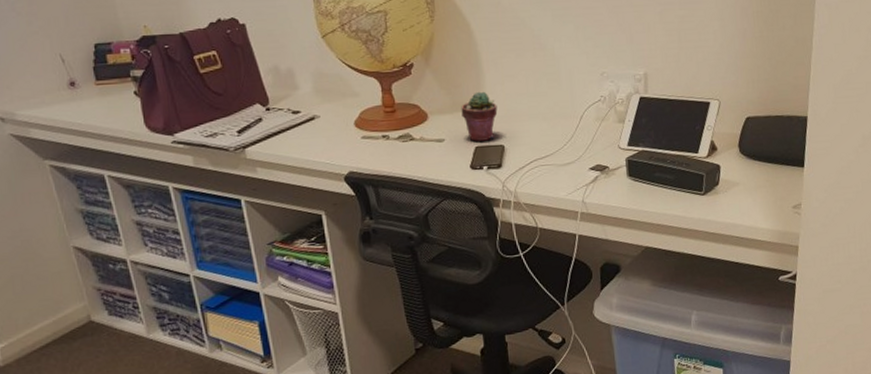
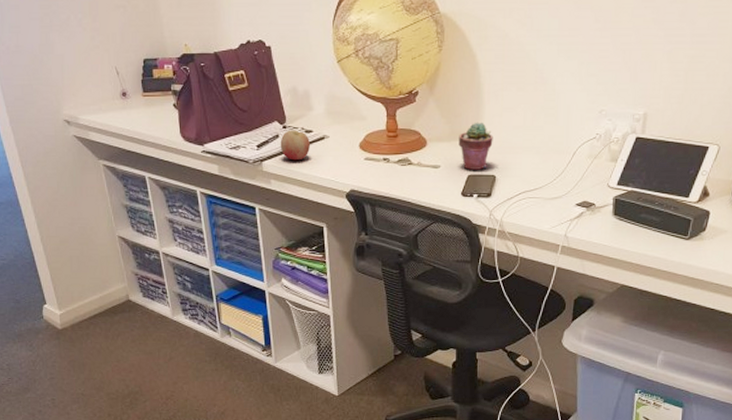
fruit: none [264,111,300,145] -> present [280,130,311,161]

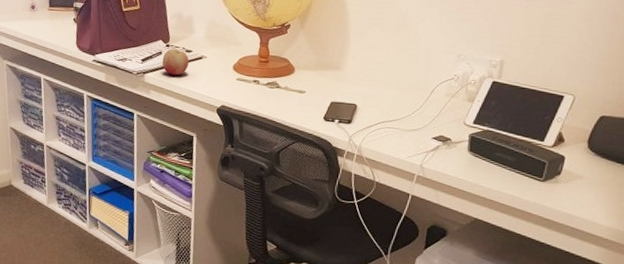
potted succulent: present [458,122,493,170] -> none [324,55,357,98]

